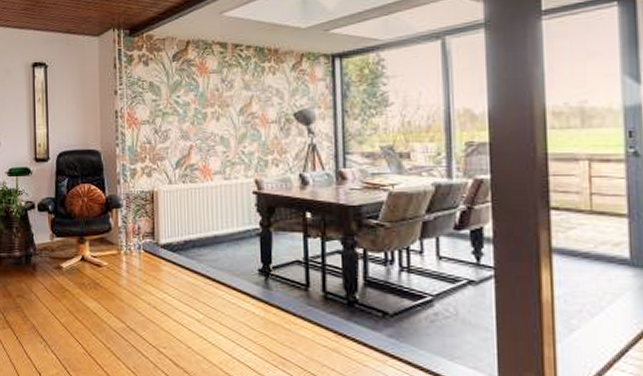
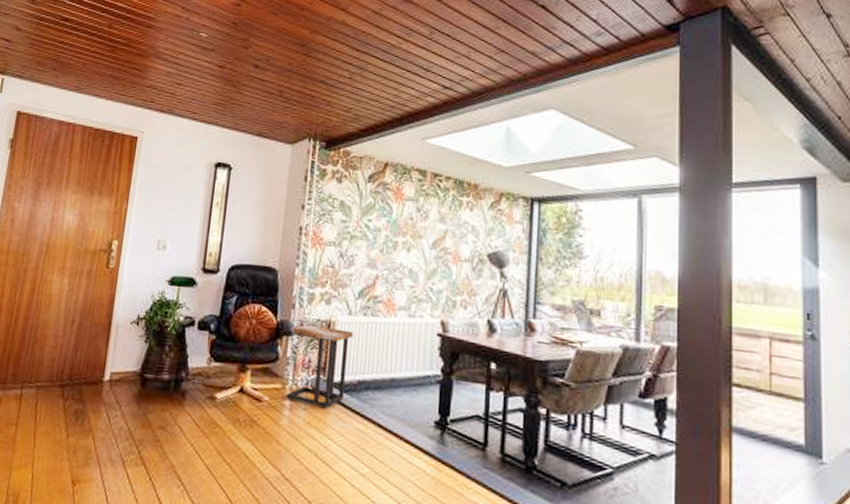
side table: none [119,196,175,268] -> present [286,324,353,409]

